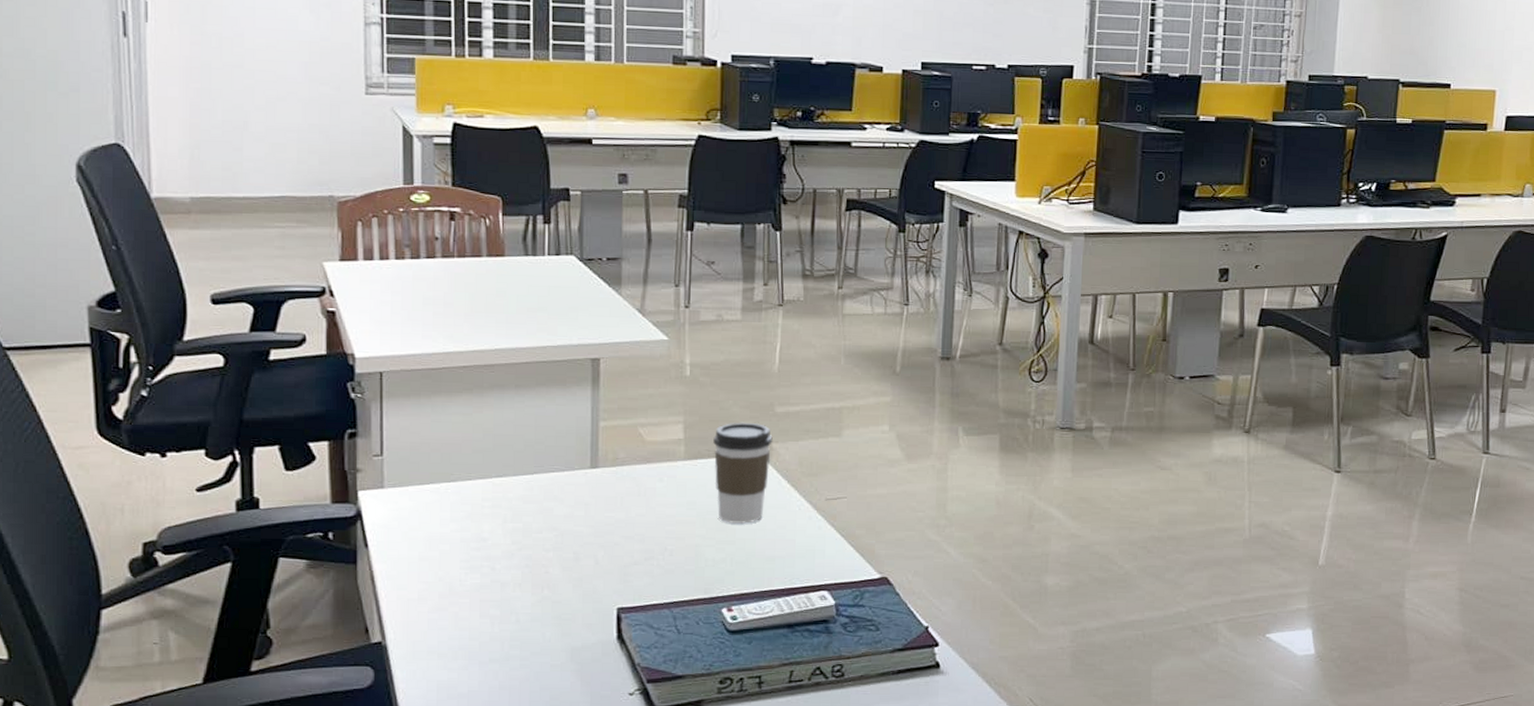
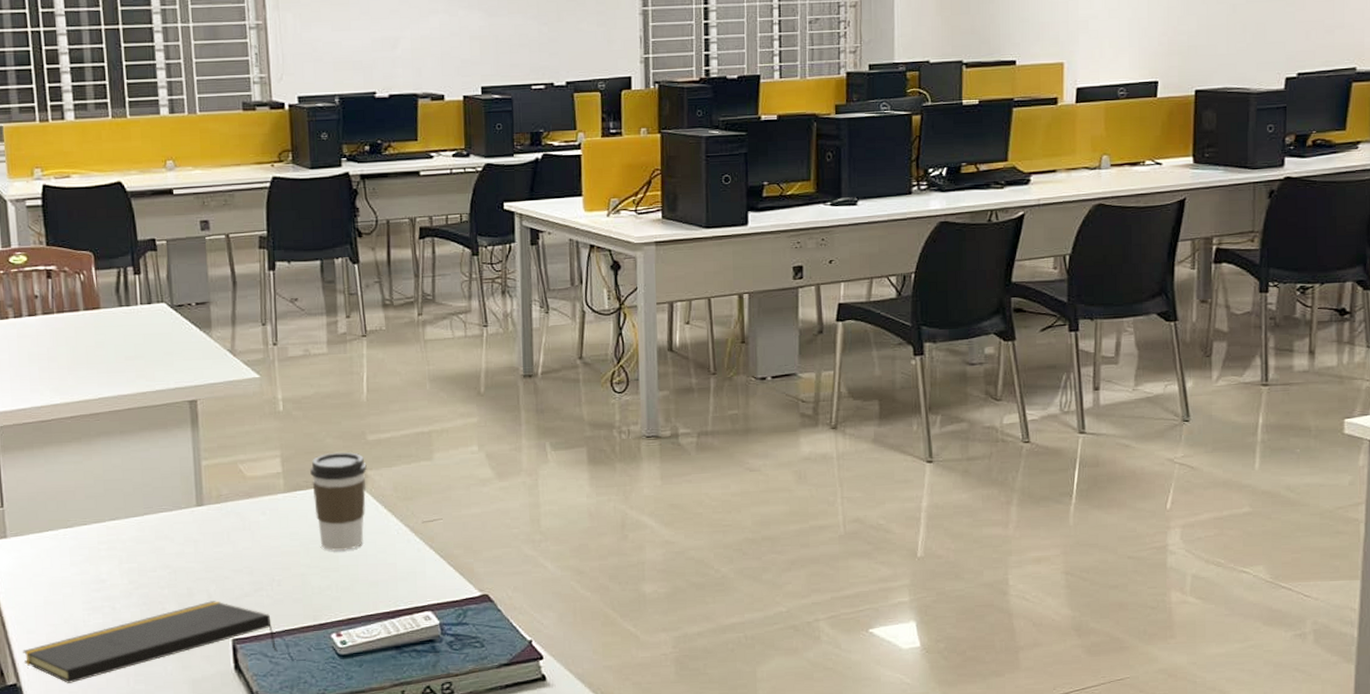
notepad: none [391,567,664,644] -> present [23,601,278,683]

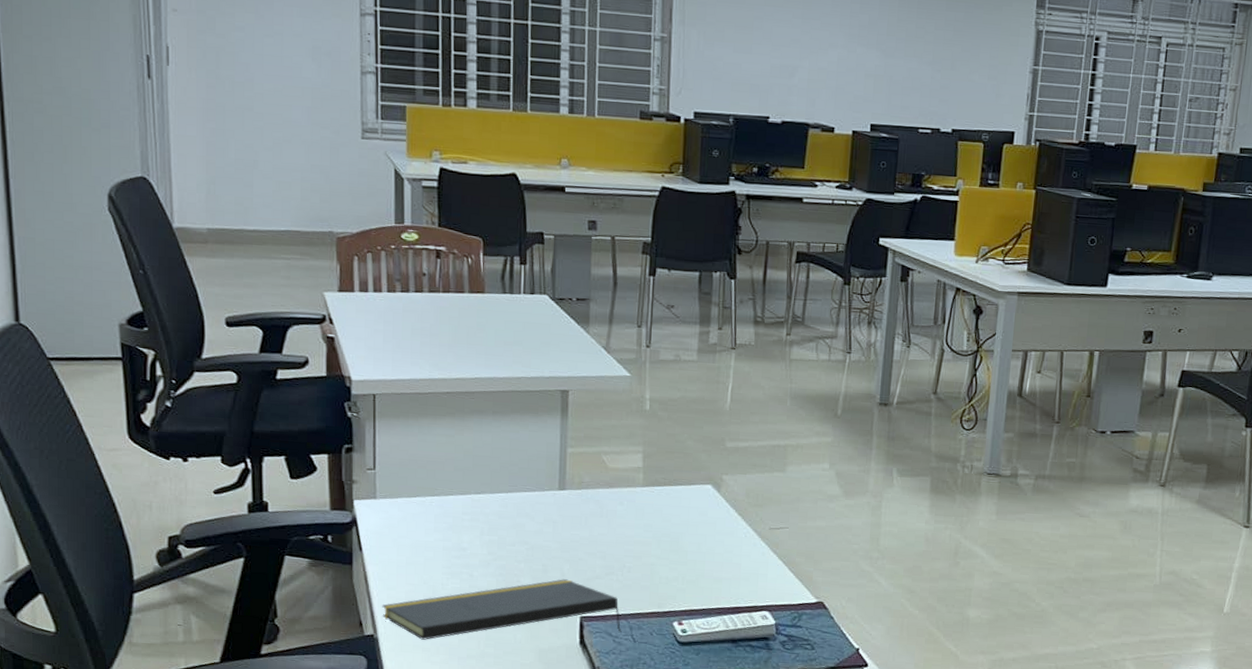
coffee cup: present [310,451,367,552] -> none [669,454,723,547]

